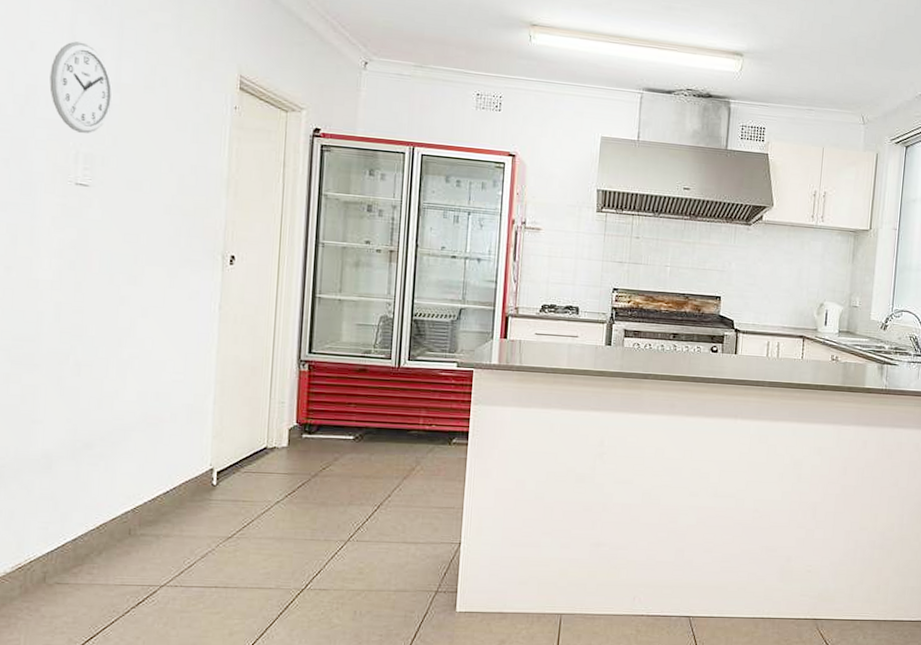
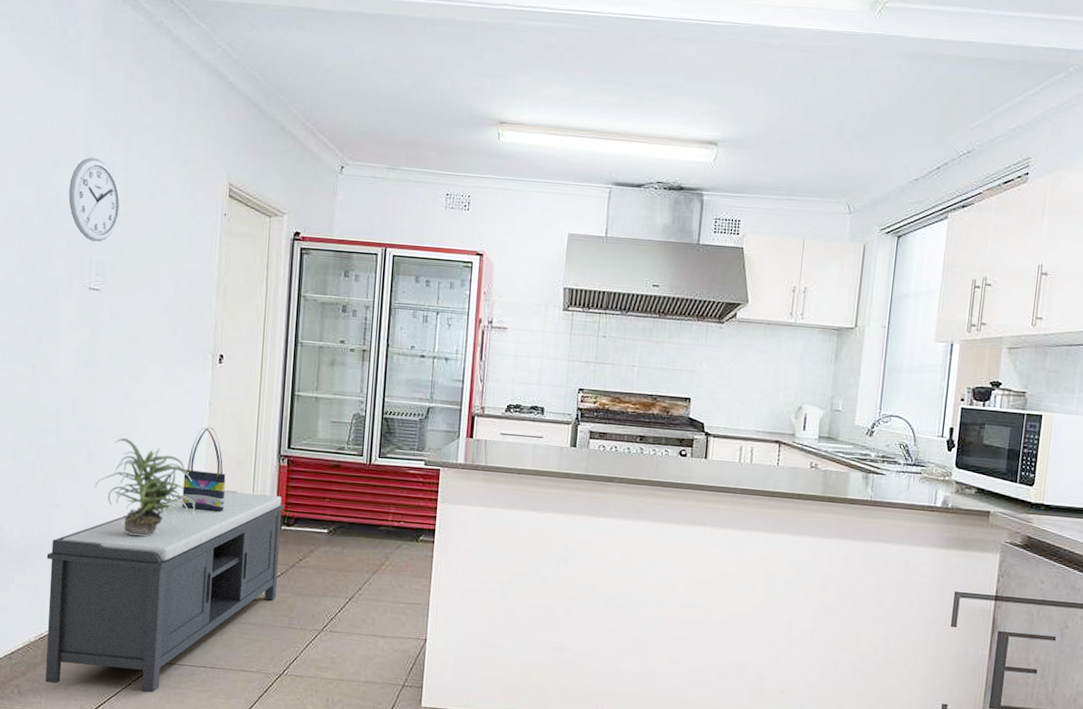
bench: none [25,399,306,619] -> present [45,490,285,693]
potted plant: none [83,346,204,452] -> present [94,438,195,537]
tote bag: none [188,332,239,423] -> present [182,427,226,513]

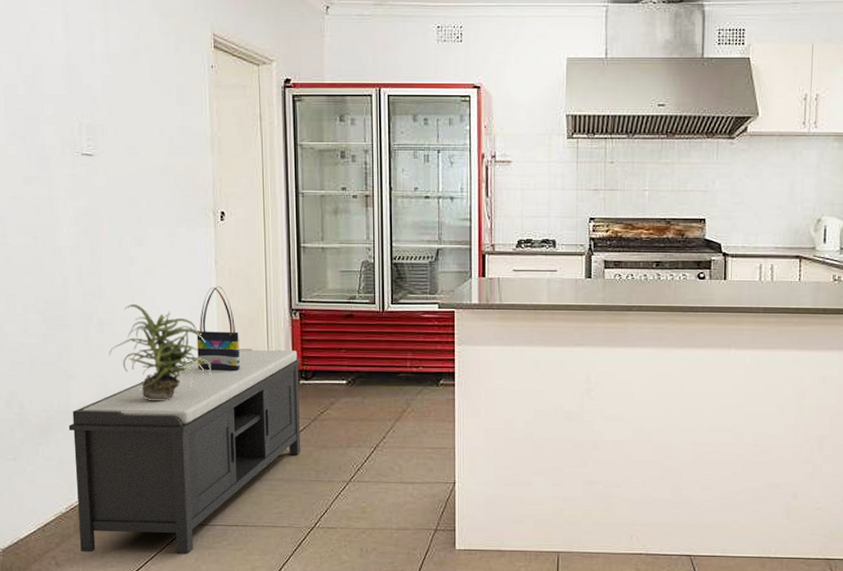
wall clock: present [68,157,121,242] -> none [50,18,105,105]

